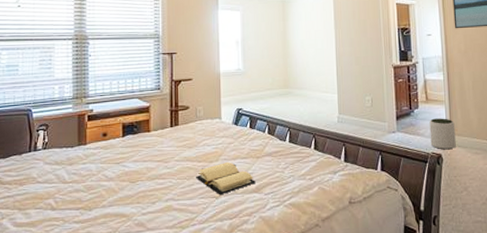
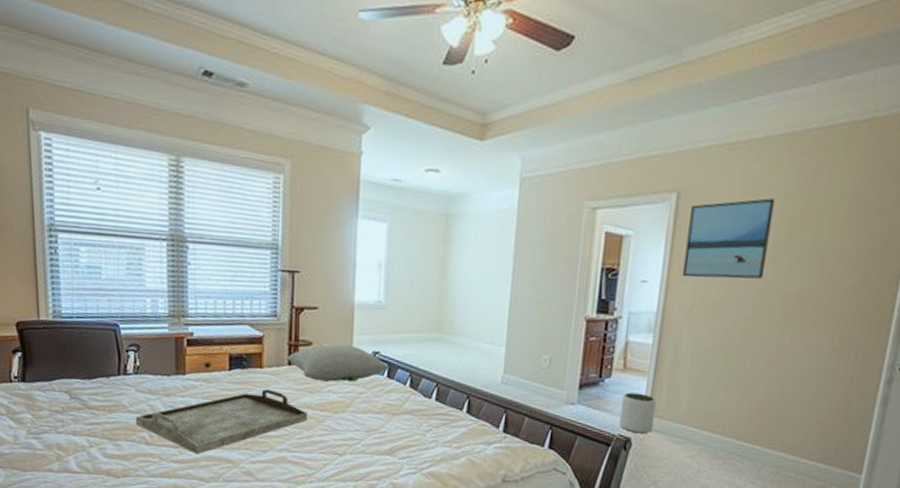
serving tray: none [43,149,189,212] -> present [135,389,308,454]
pillow: none [169,105,251,137] -> present [287,344,389,382]
book: present [196,161,257,195] -> none [316,414,390,453]

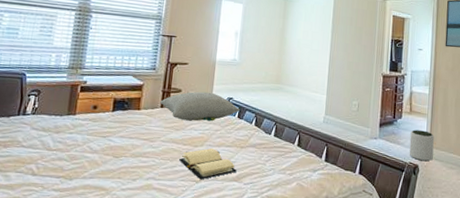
serving tray: present [135,389,308,454] -> none [25,127,174,183]
book: none [316,414,390,453] -> present [179,147,238,180]

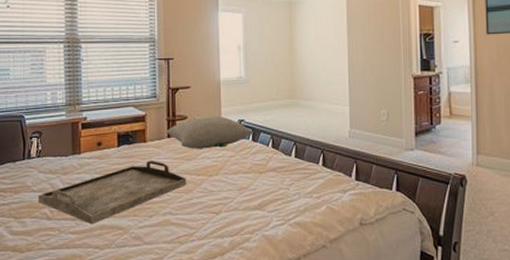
serving tray: none [25,127,174,183] -> present [37,161,187,224]
book: present [179,147,238,180] -> none [195,176,259,211]
plant pot: present [409,130,434,162] -> none [453,135,483,171]

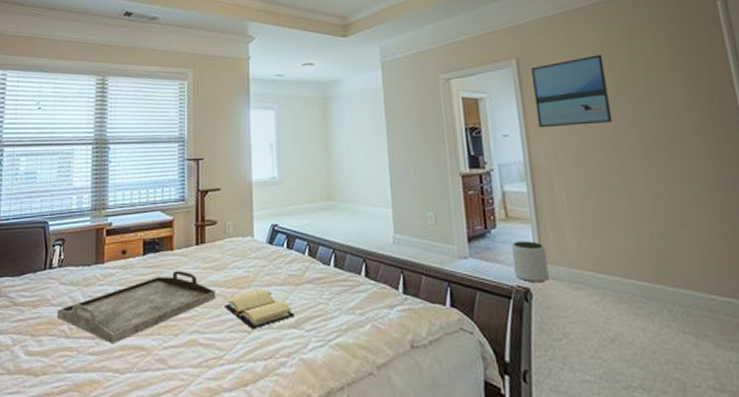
pillow: present [166,116,253,149] -> none [195,220,288,258]
book: none [195,176,259,211] -> present [225,288,296,330]
plant pot: none [453,135,483,171] -> present [511,241,549,283]

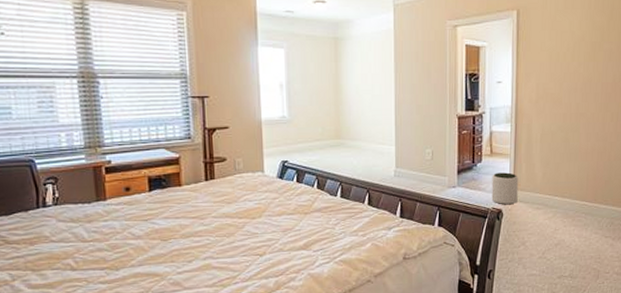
serving tray: present [56,271,216,343] -> none [58,205,228,272]
book: present [225,288,296,330] -> none [237,217,305,253]
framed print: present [531,54,613,128] -> none [527,11,589,76]

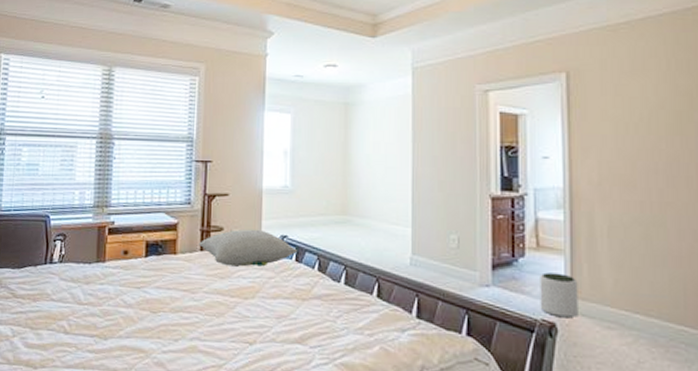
pillow: none [203,157,297,192] -> present [199,229,297,267]

